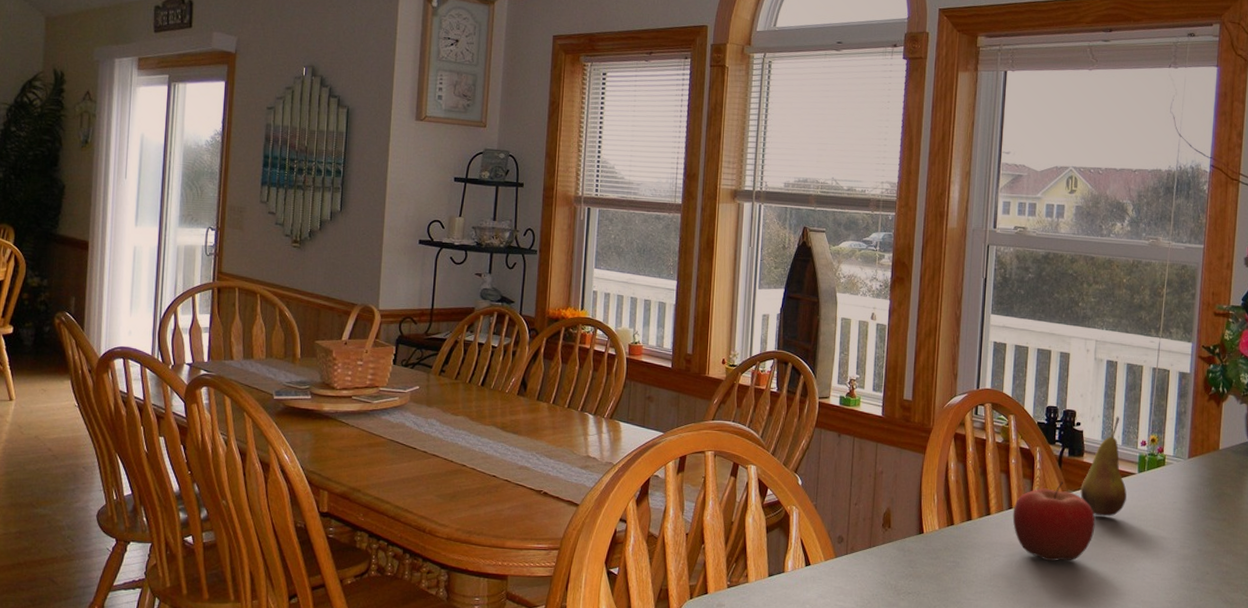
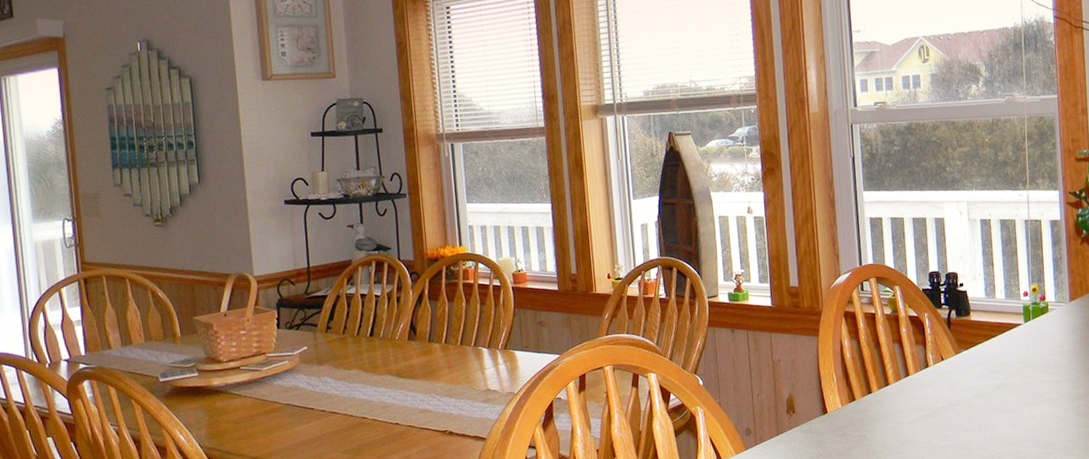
fruit: present [1012,481,1096,562] -> none [910,342,991,421]
fruit: present [1080,416,1127,517] -> none [971,271,1017,370]

